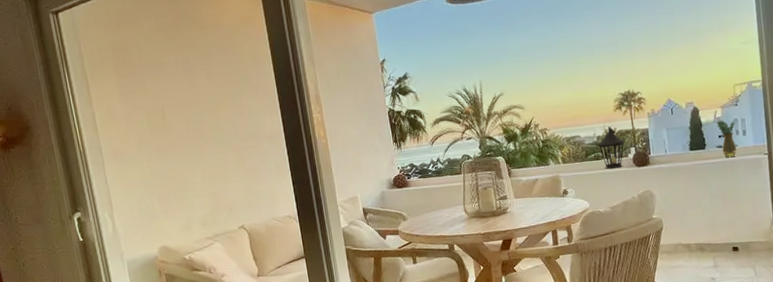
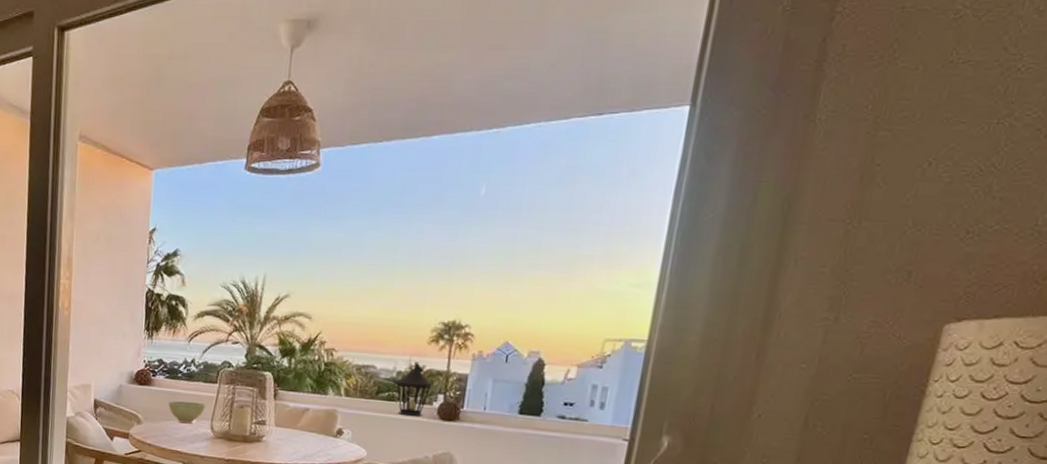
bowl: none [425,192,457,212] -> present [167,400,206,424]
vase: present [715,119,737,157] -> none [564,381,593,434]

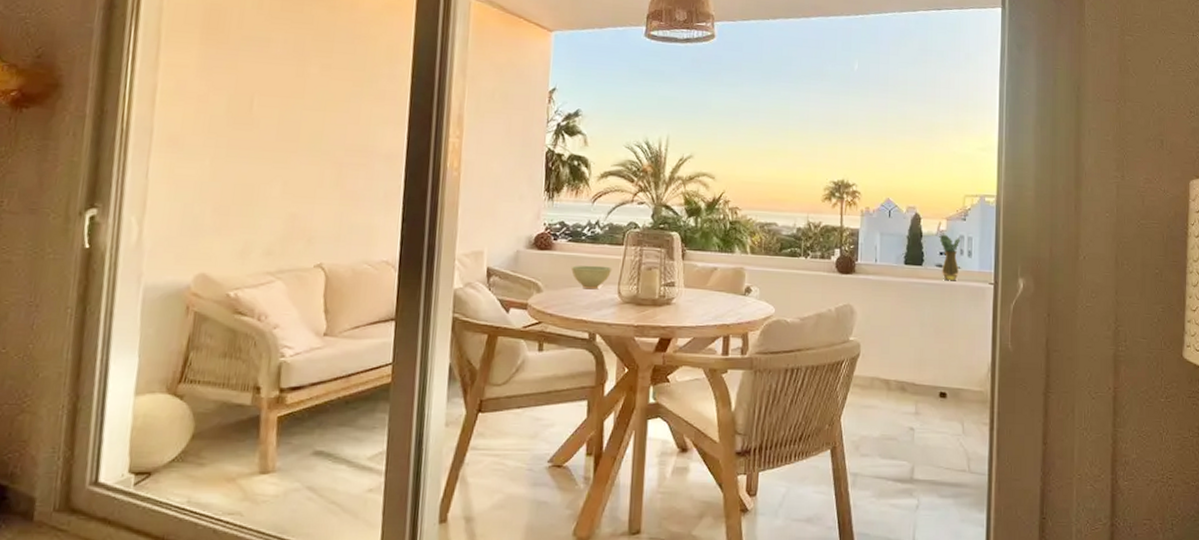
lantern: present [395,362,434,416] -> none [796,218,830,271]
vase: none [564,381,593,434] -> present [938,232,961,280]

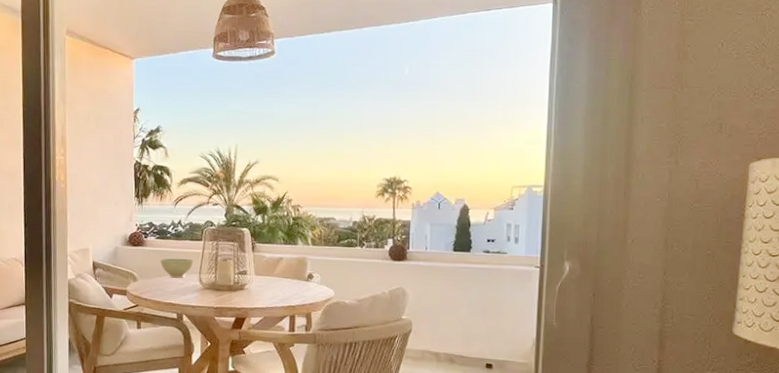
vase: present [938,232,961,280] -> none [486,222,508,264]

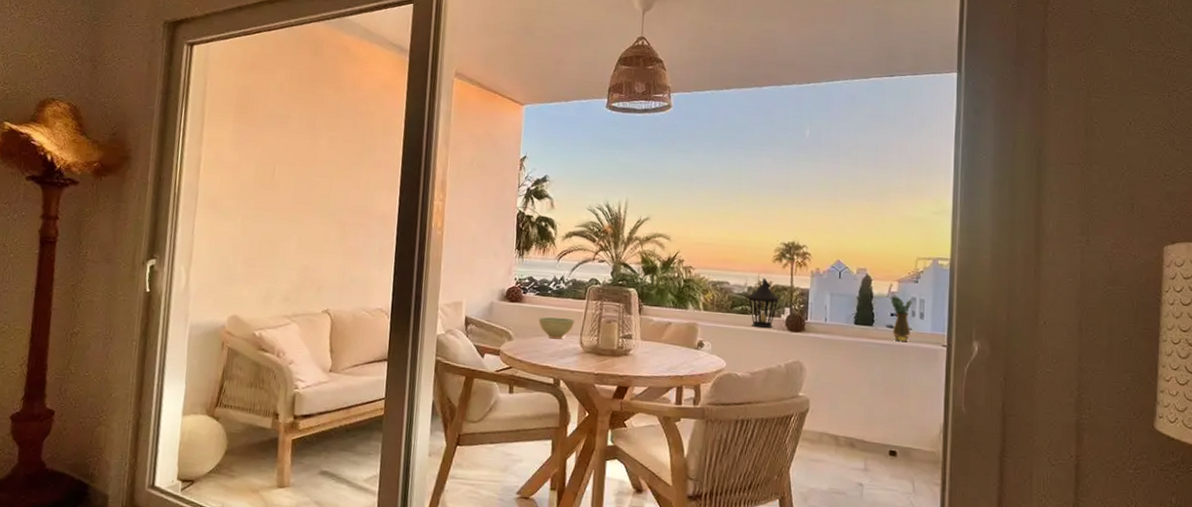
lantern: none [352,213,383,258] -> present [747,278,780,328]
vase: none [486,222,508,264] -> present [889,294,913,341]

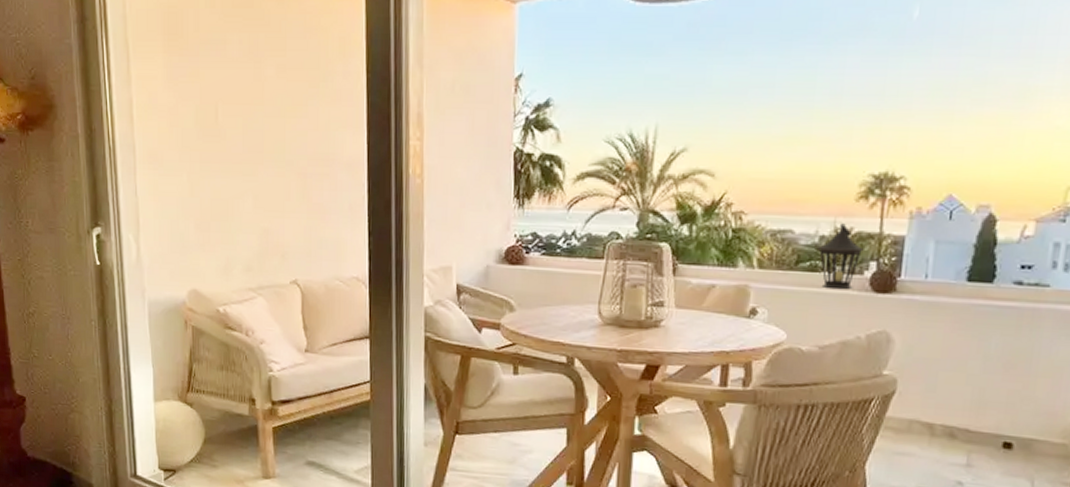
bowl: present [538,316,575,339] -> none [545,281,592,309]
vase: present [889,294,913,341] -> none [1020,239,1055,302]

